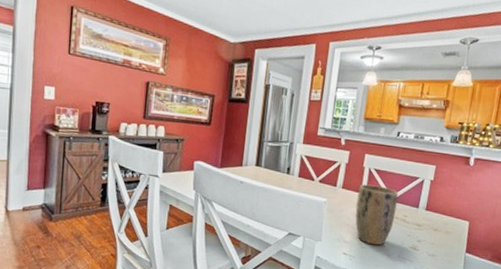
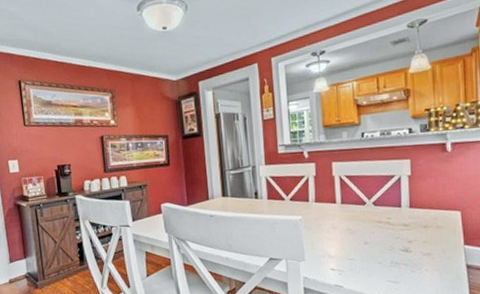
plant pot: present [355,184,399,246] -> none [332,192,378,255]

